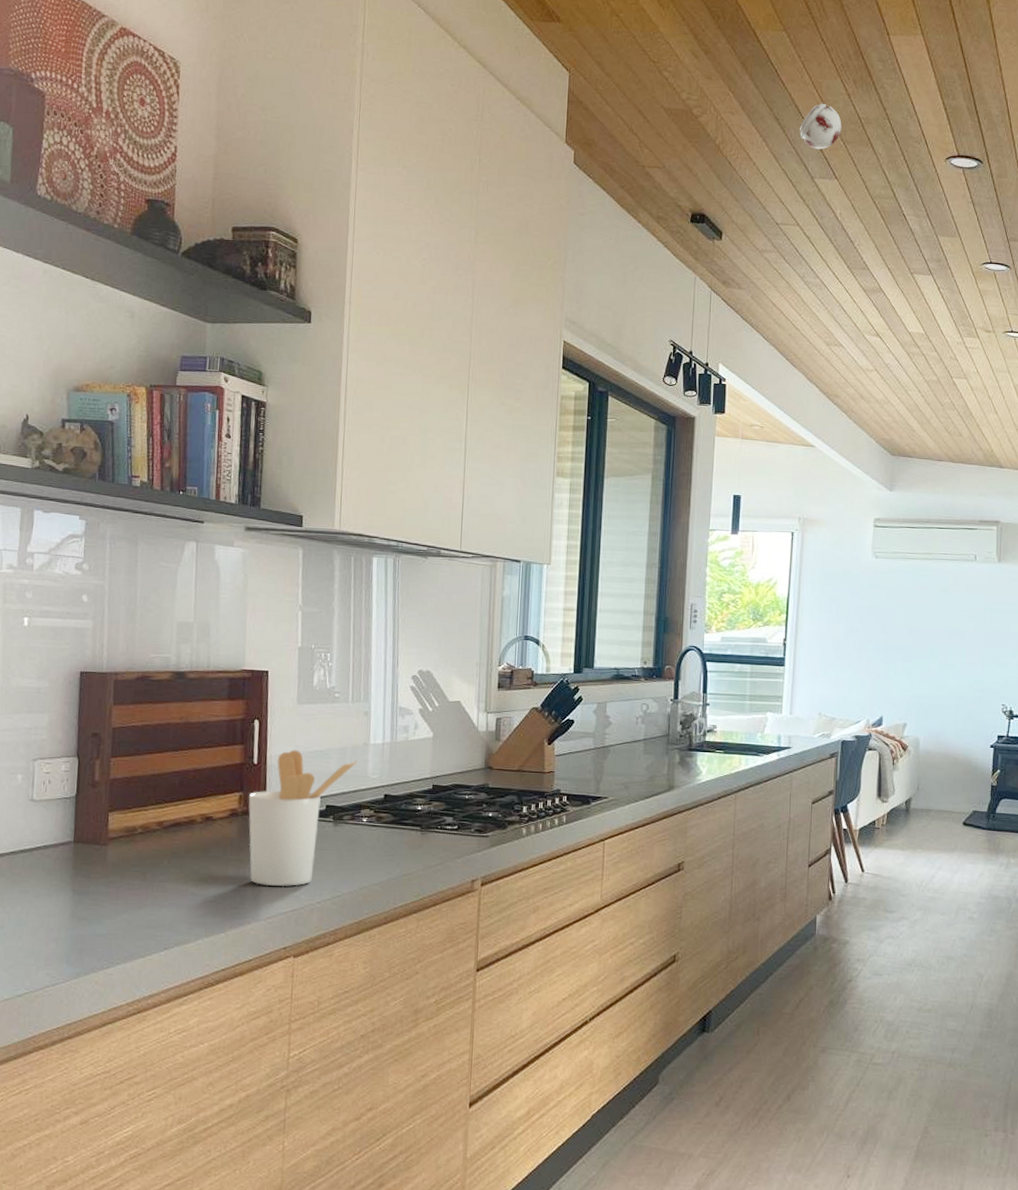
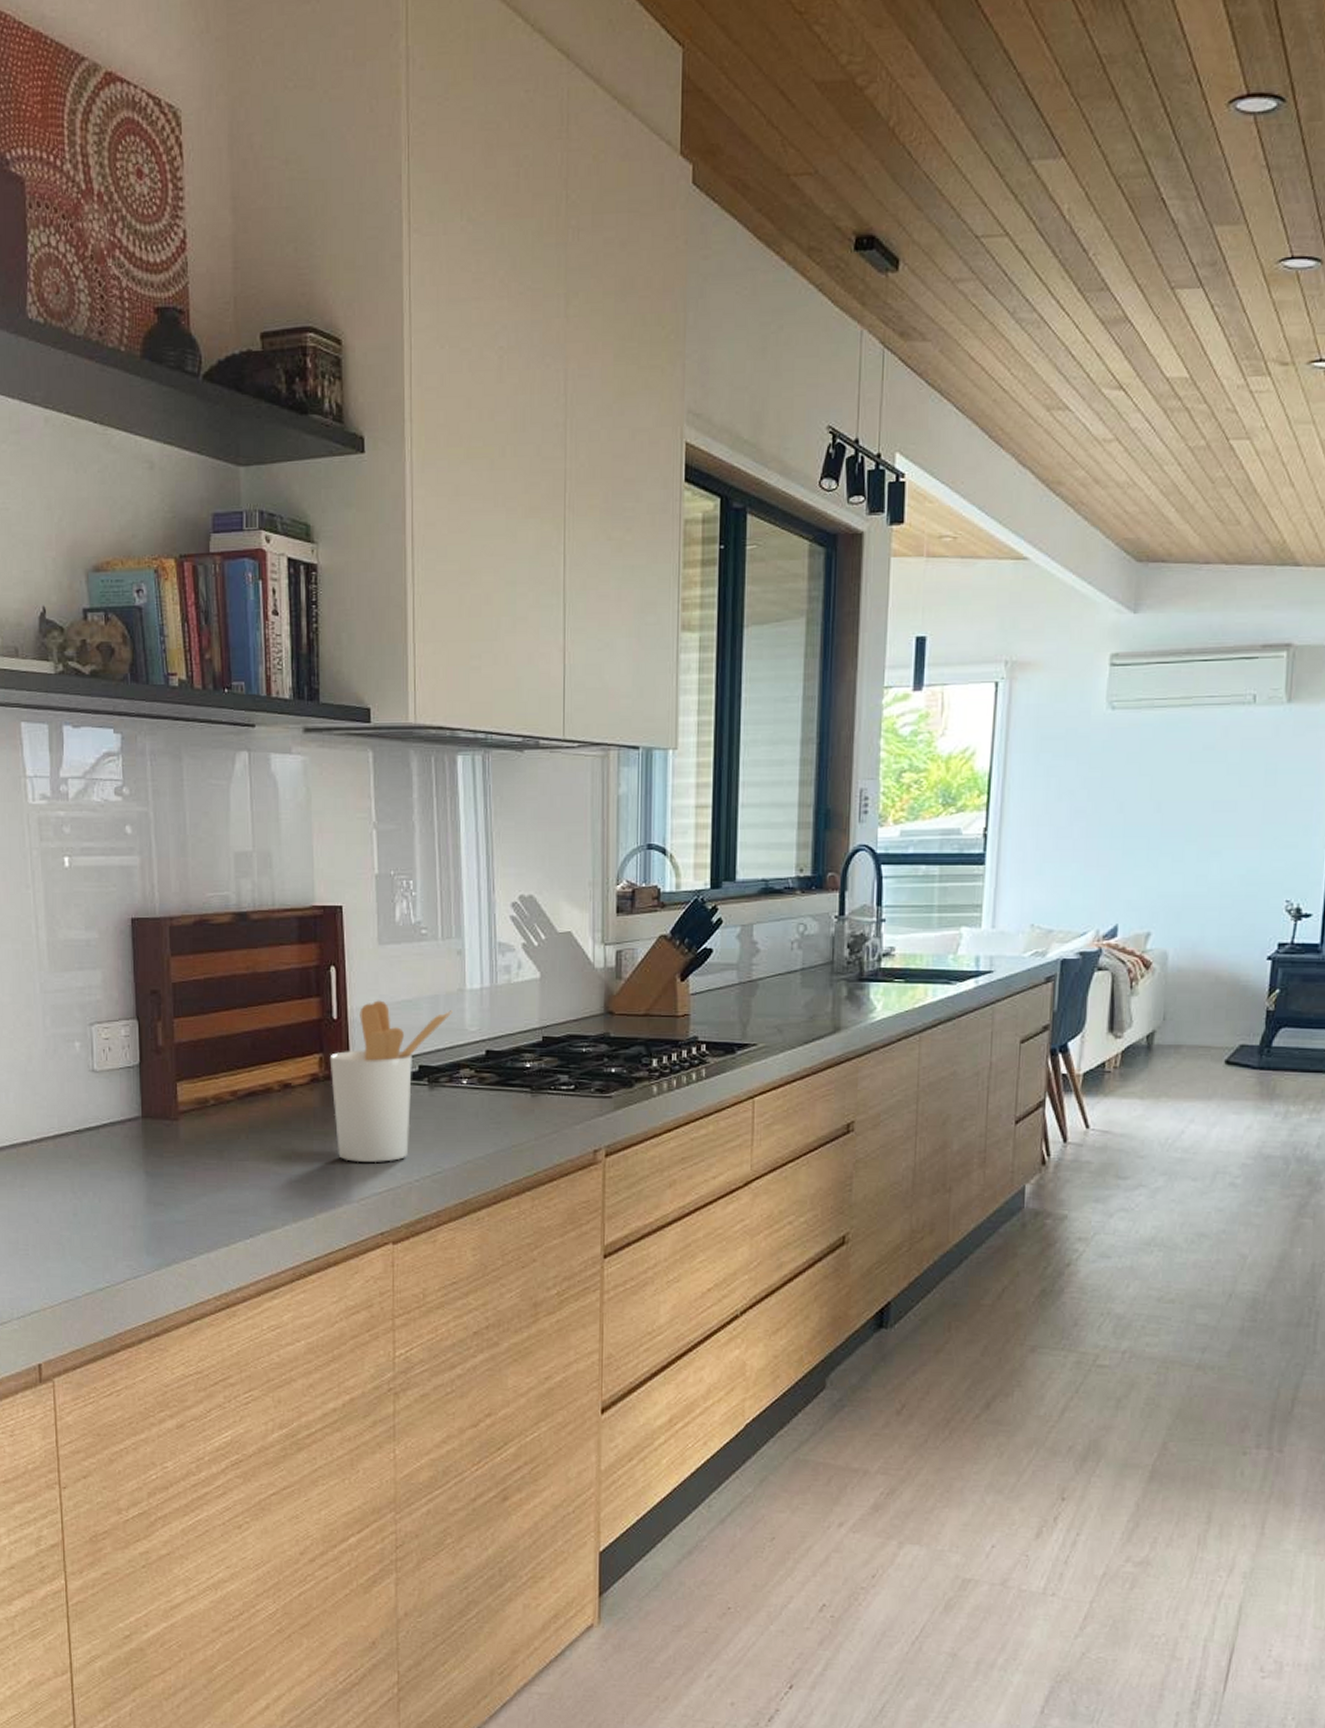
smoke detector: present [800,103,842,150] -> none [1010,40,1073,115]

